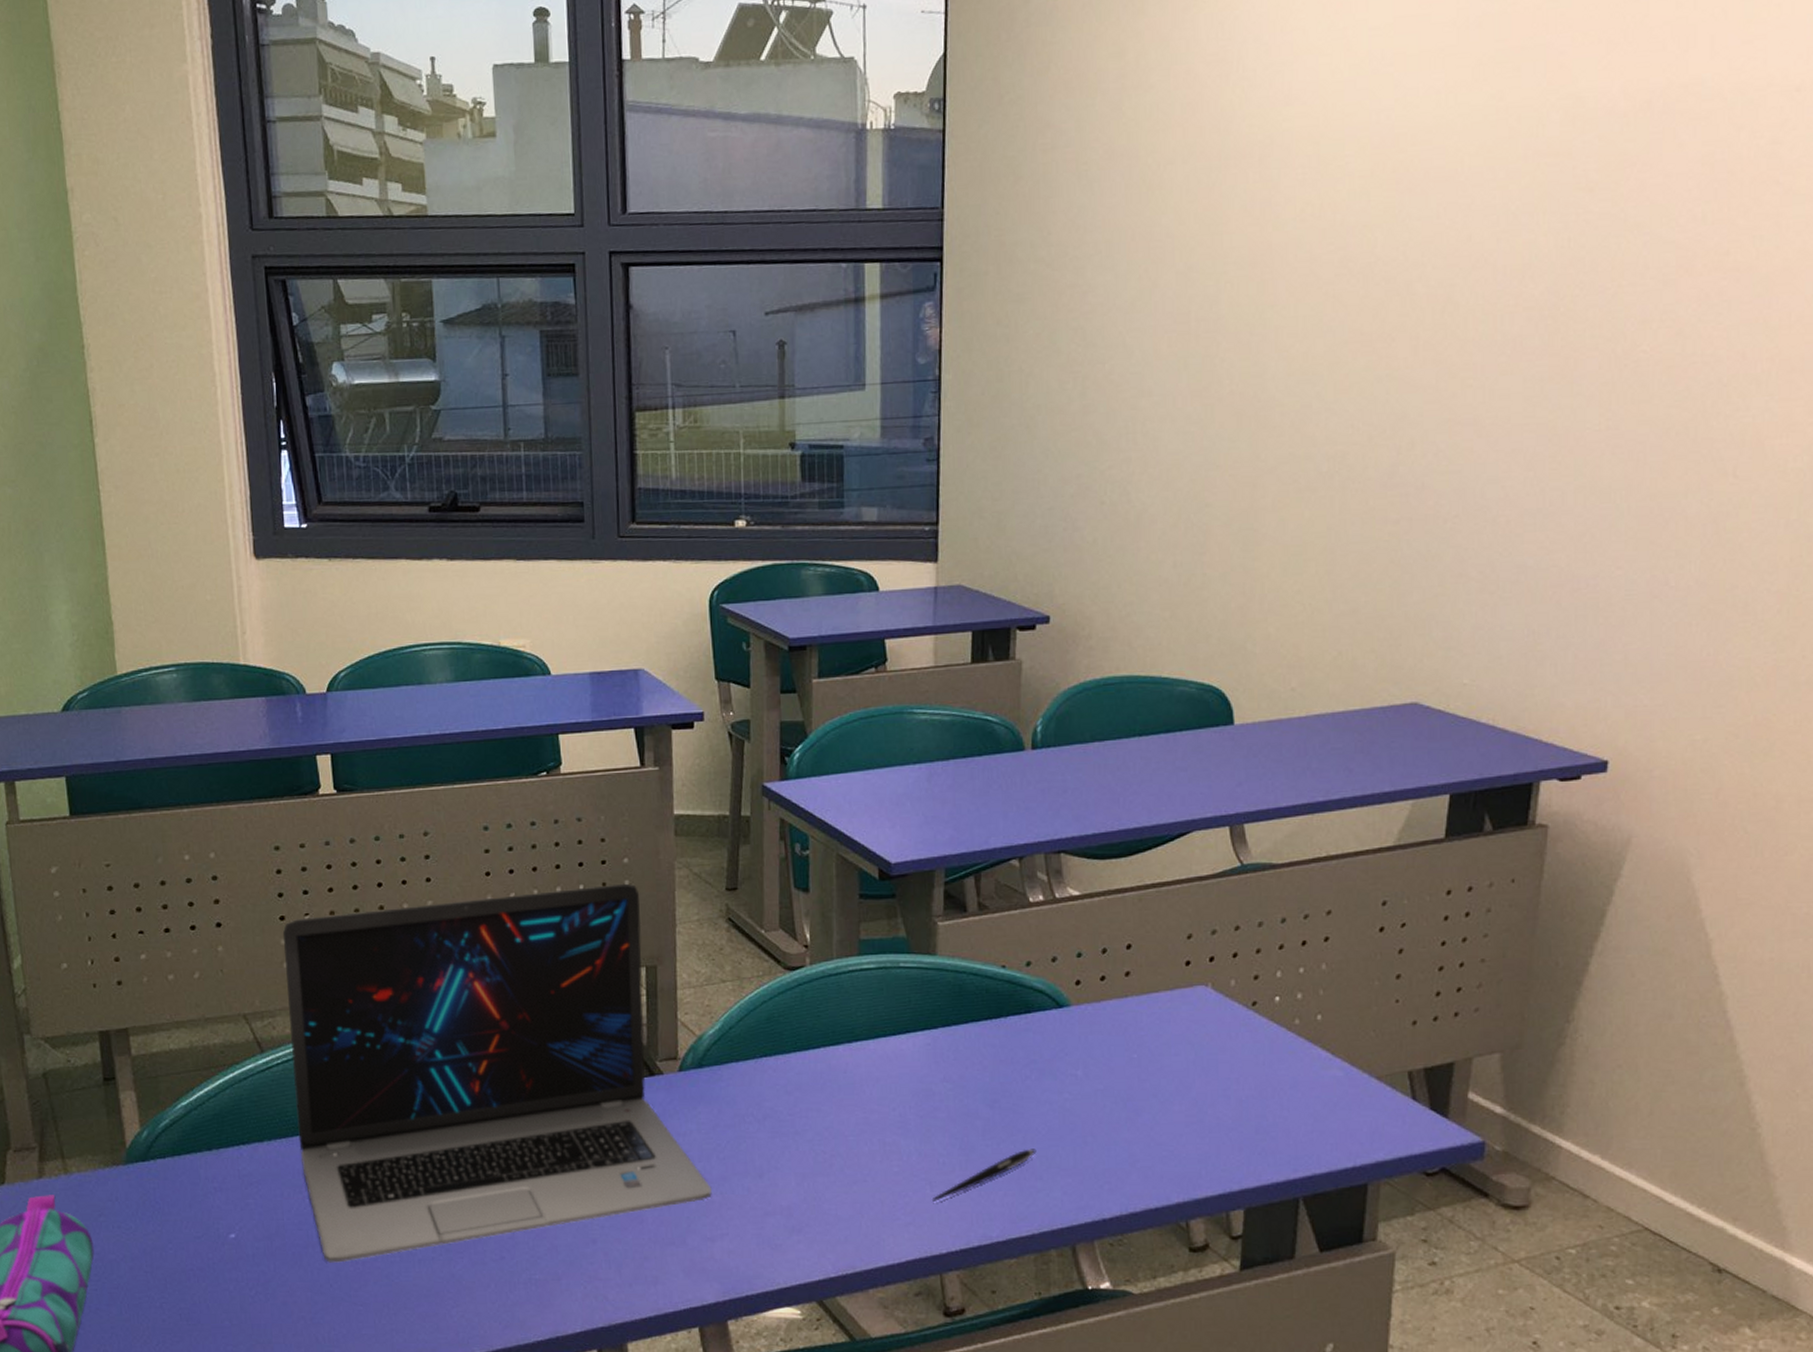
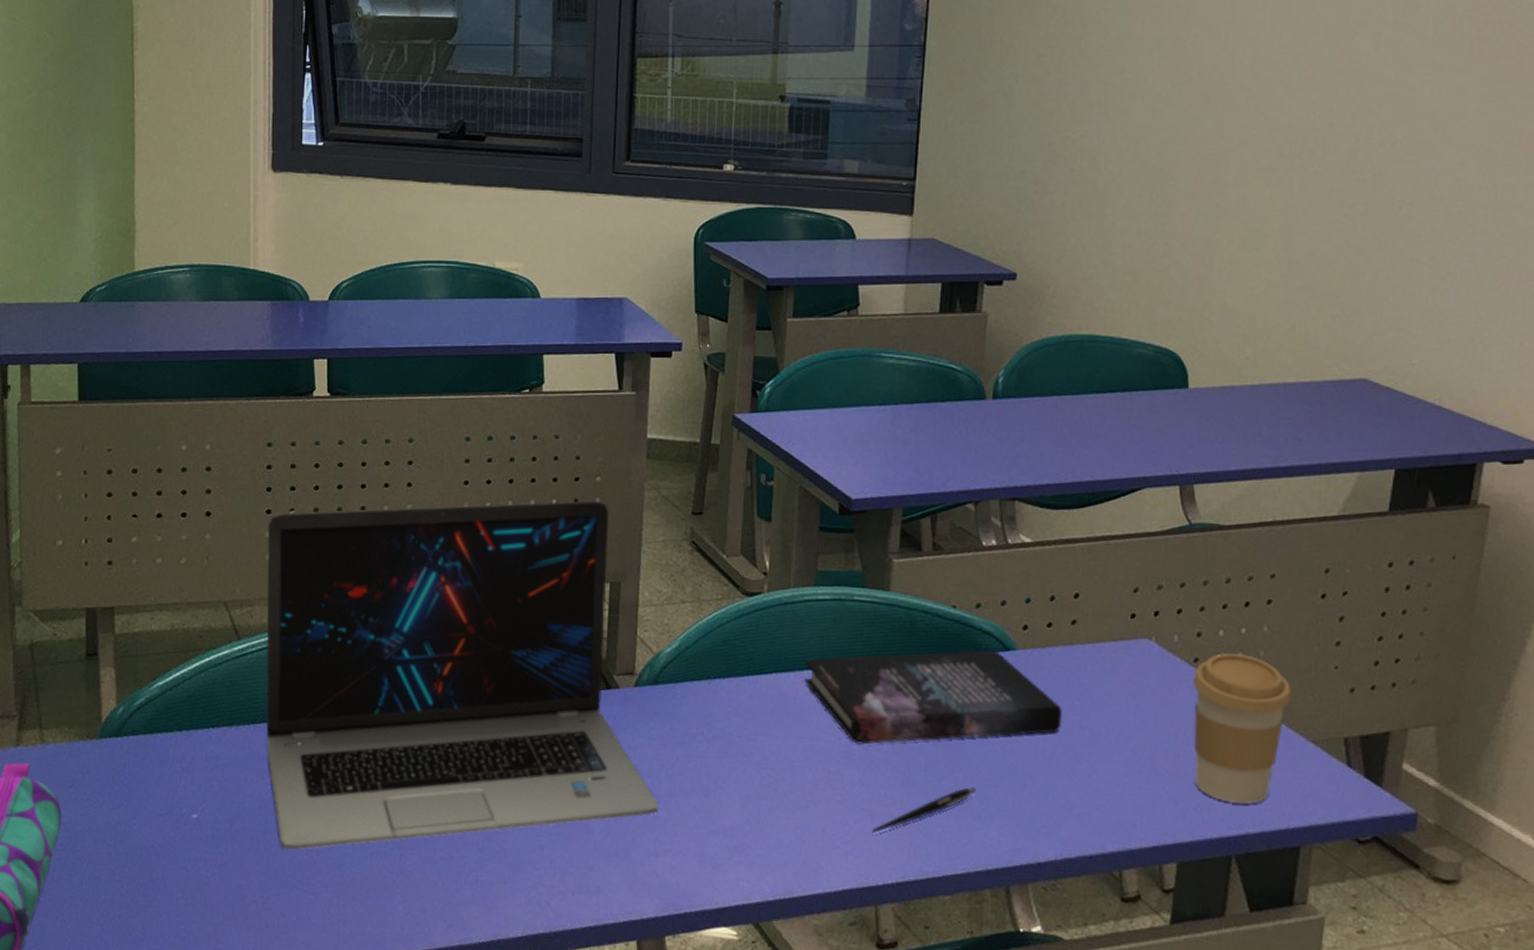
book: none [853,1009,1121,1114] -> present [805,650,1063,745]
coffee cup: none [1251,993,1353,1146] -> present [1192,652,1292,804]

